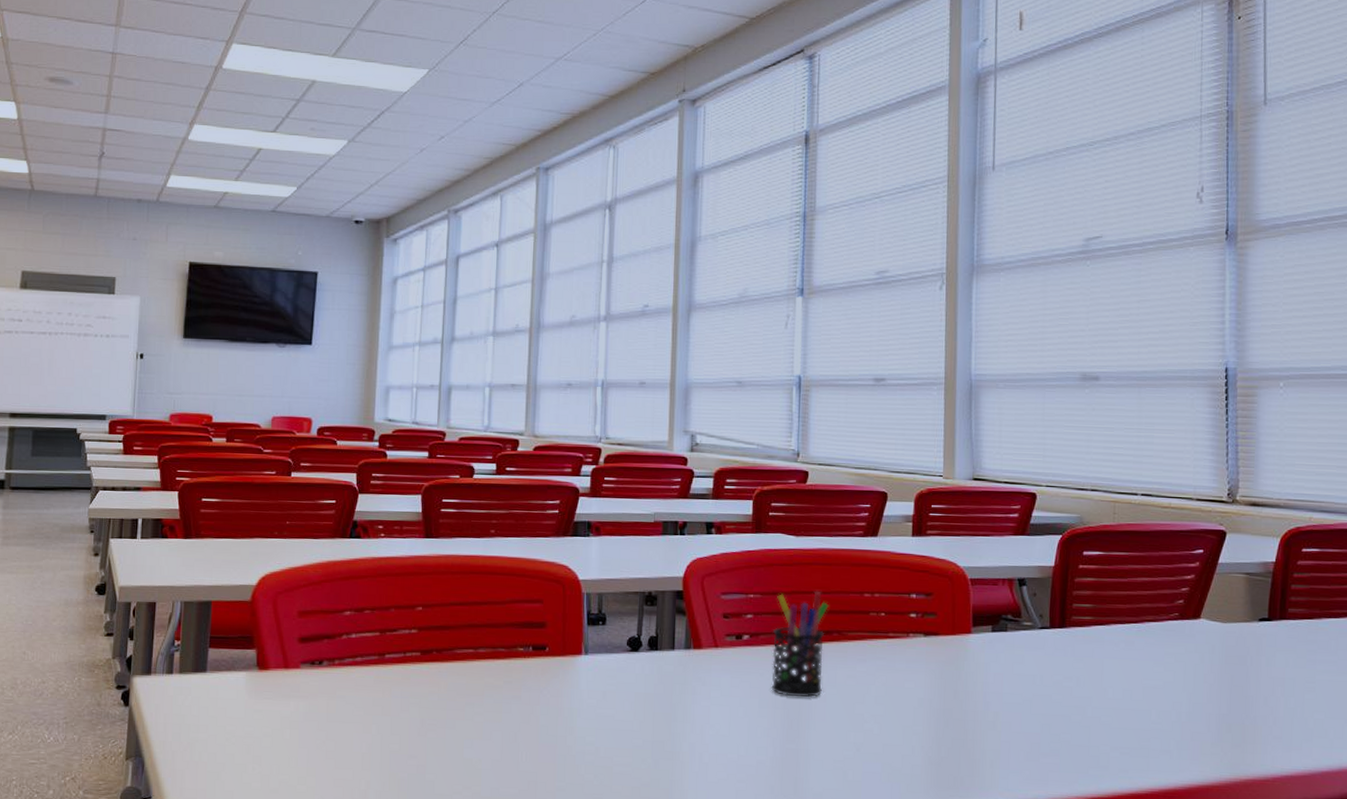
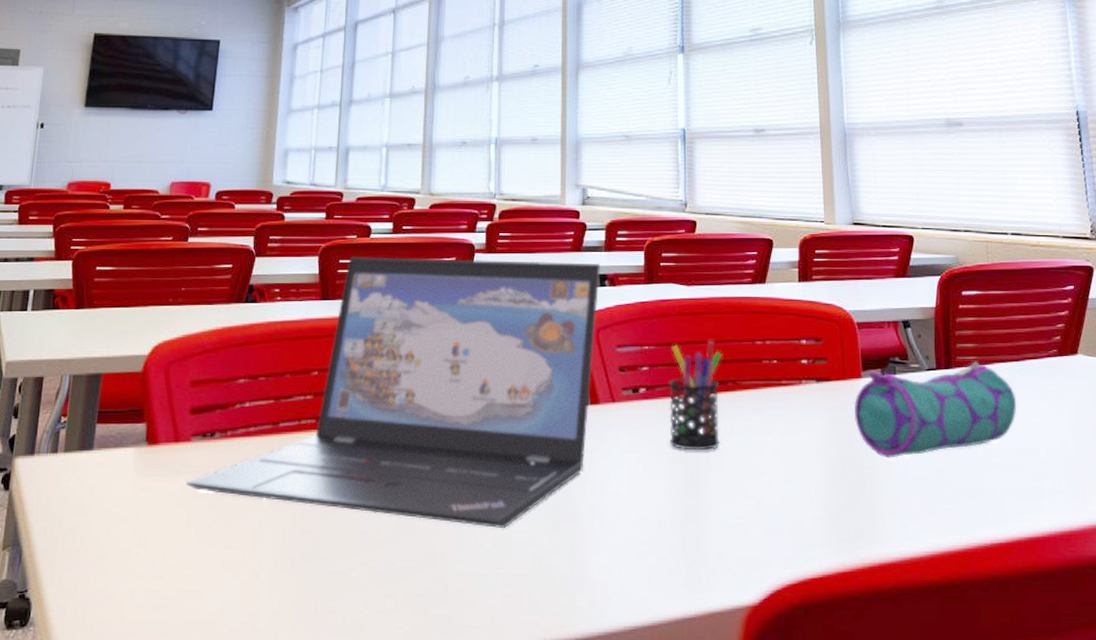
laptop: none [297,496,708,761] -> present [187,256,601,528]
pencil case: none [962,622,1131,713] -> present [855,361,1017,458]

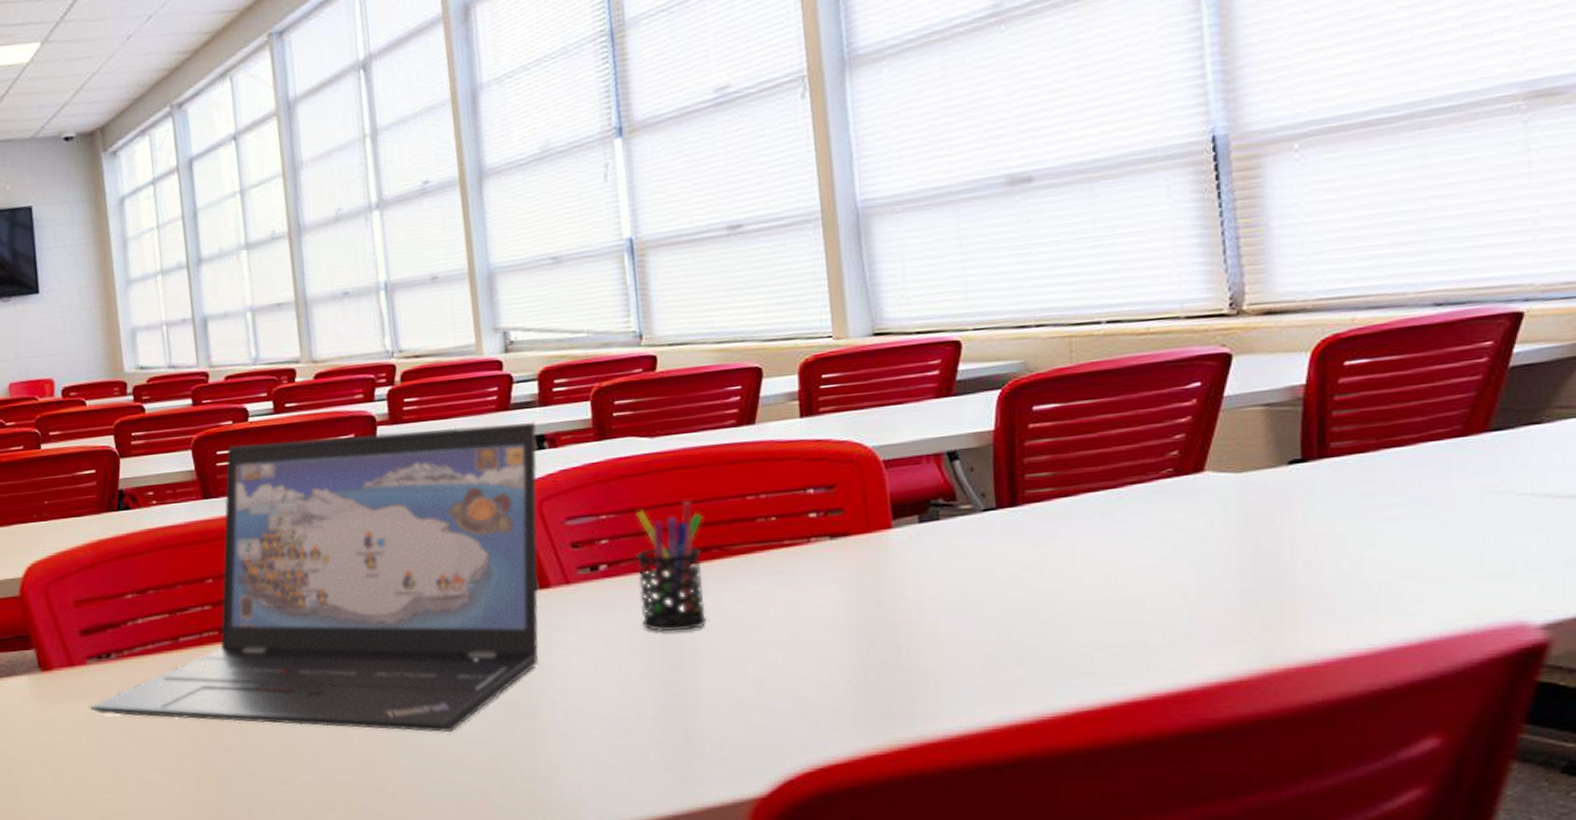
pencil case: present [855,361,1017,458] -> none [883,494,1113,622]

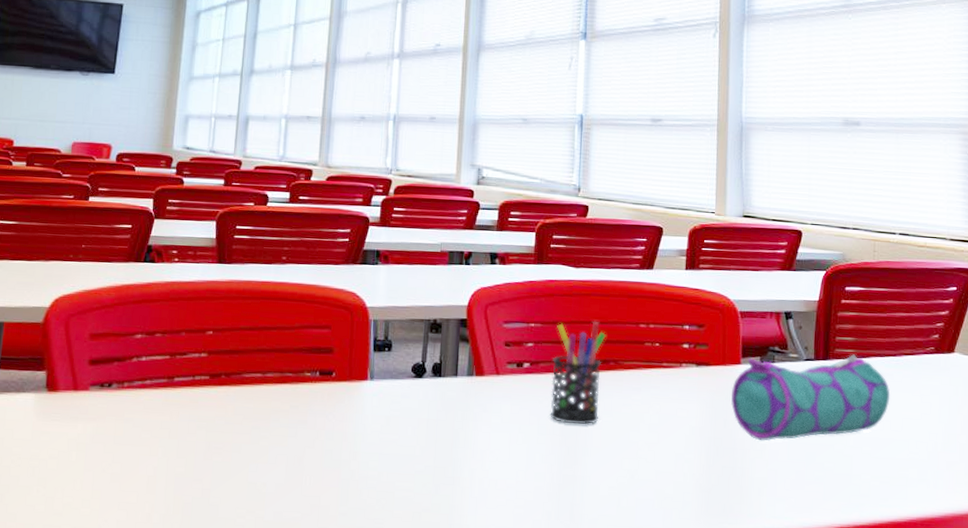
laptop: present [90,421,539,732] -> none [84,223,492,486]
pencil case: none [883,494,1113,622] -> present [731,354,891,441]

